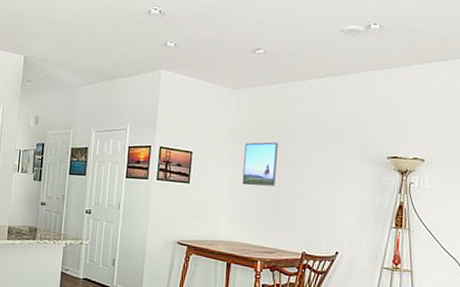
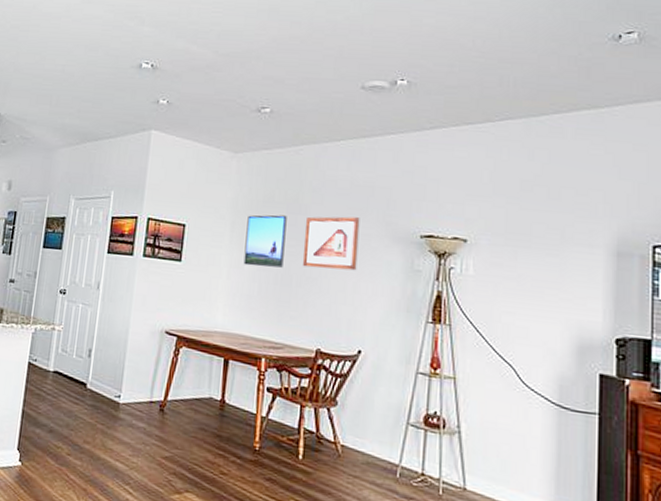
picture frame: none [292,142,339,187] -> present [303,216,360,271]

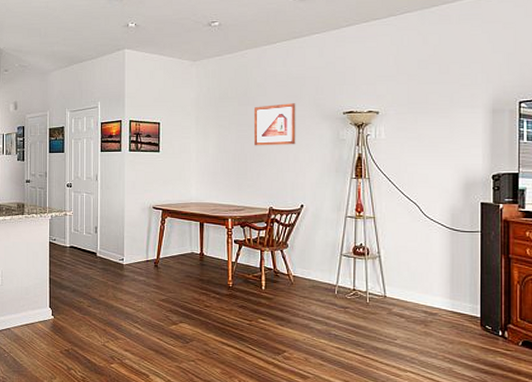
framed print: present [243,215,287,268] -> none [208,107,239,150]

